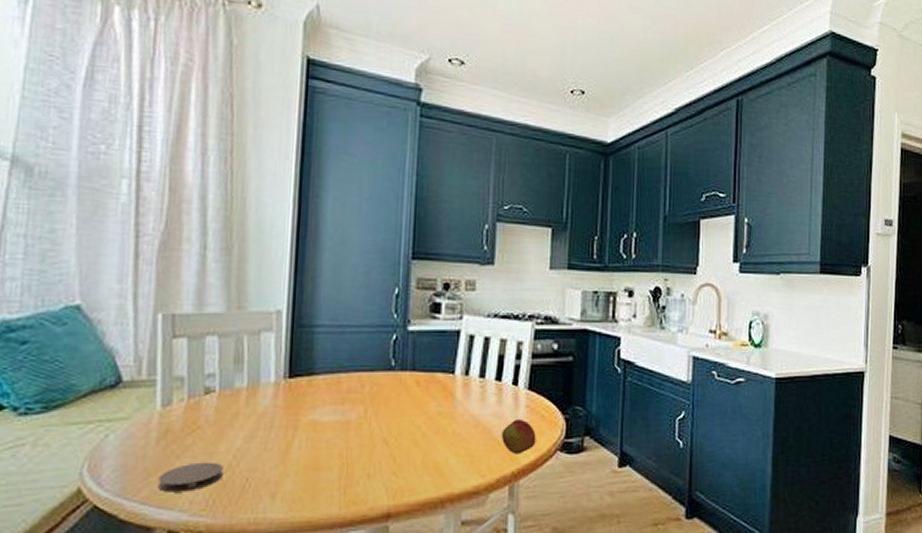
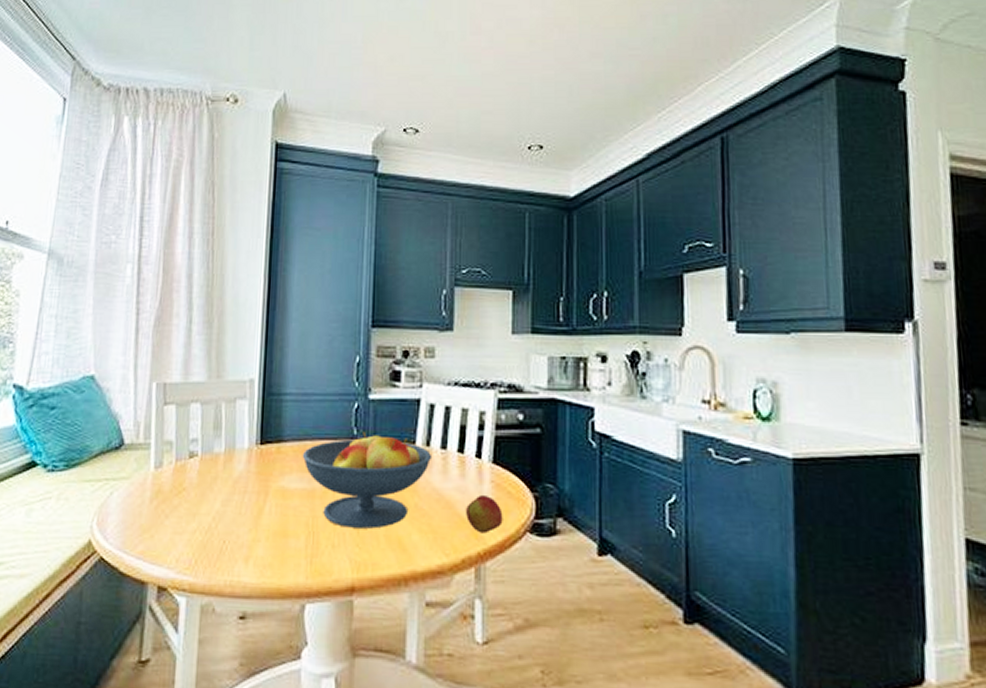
coaster: present [158,462,223,493] -> none [150,522,204,550]
fruit bowl: none [335,363,471,457] -> present [302,431,433,529]

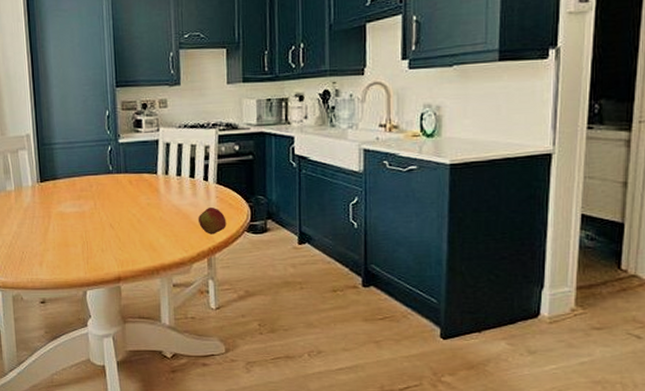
fruit bowl: present [302,431,433,529] -> none [72,167,171,237]

